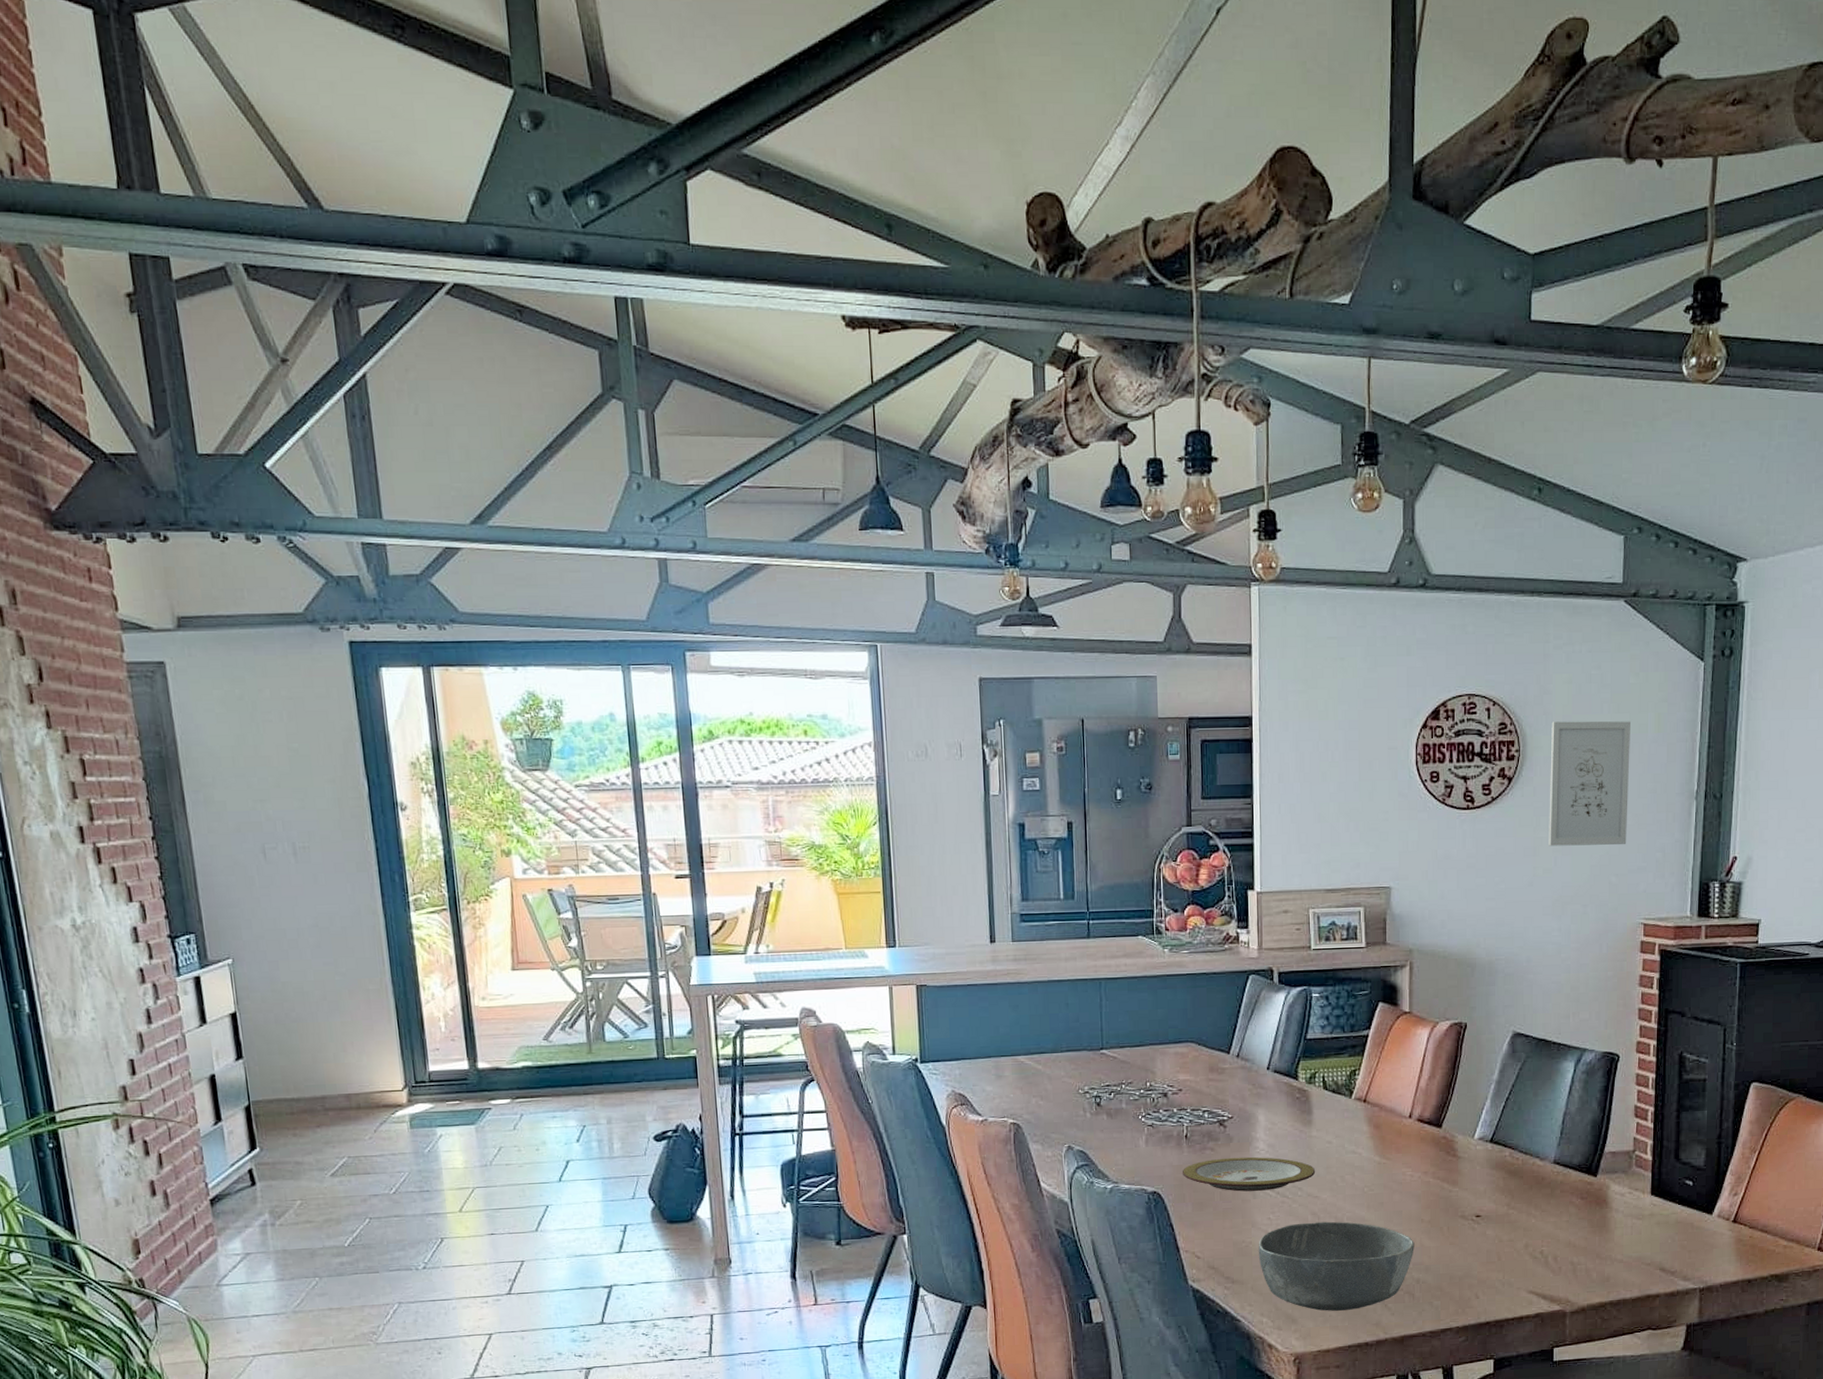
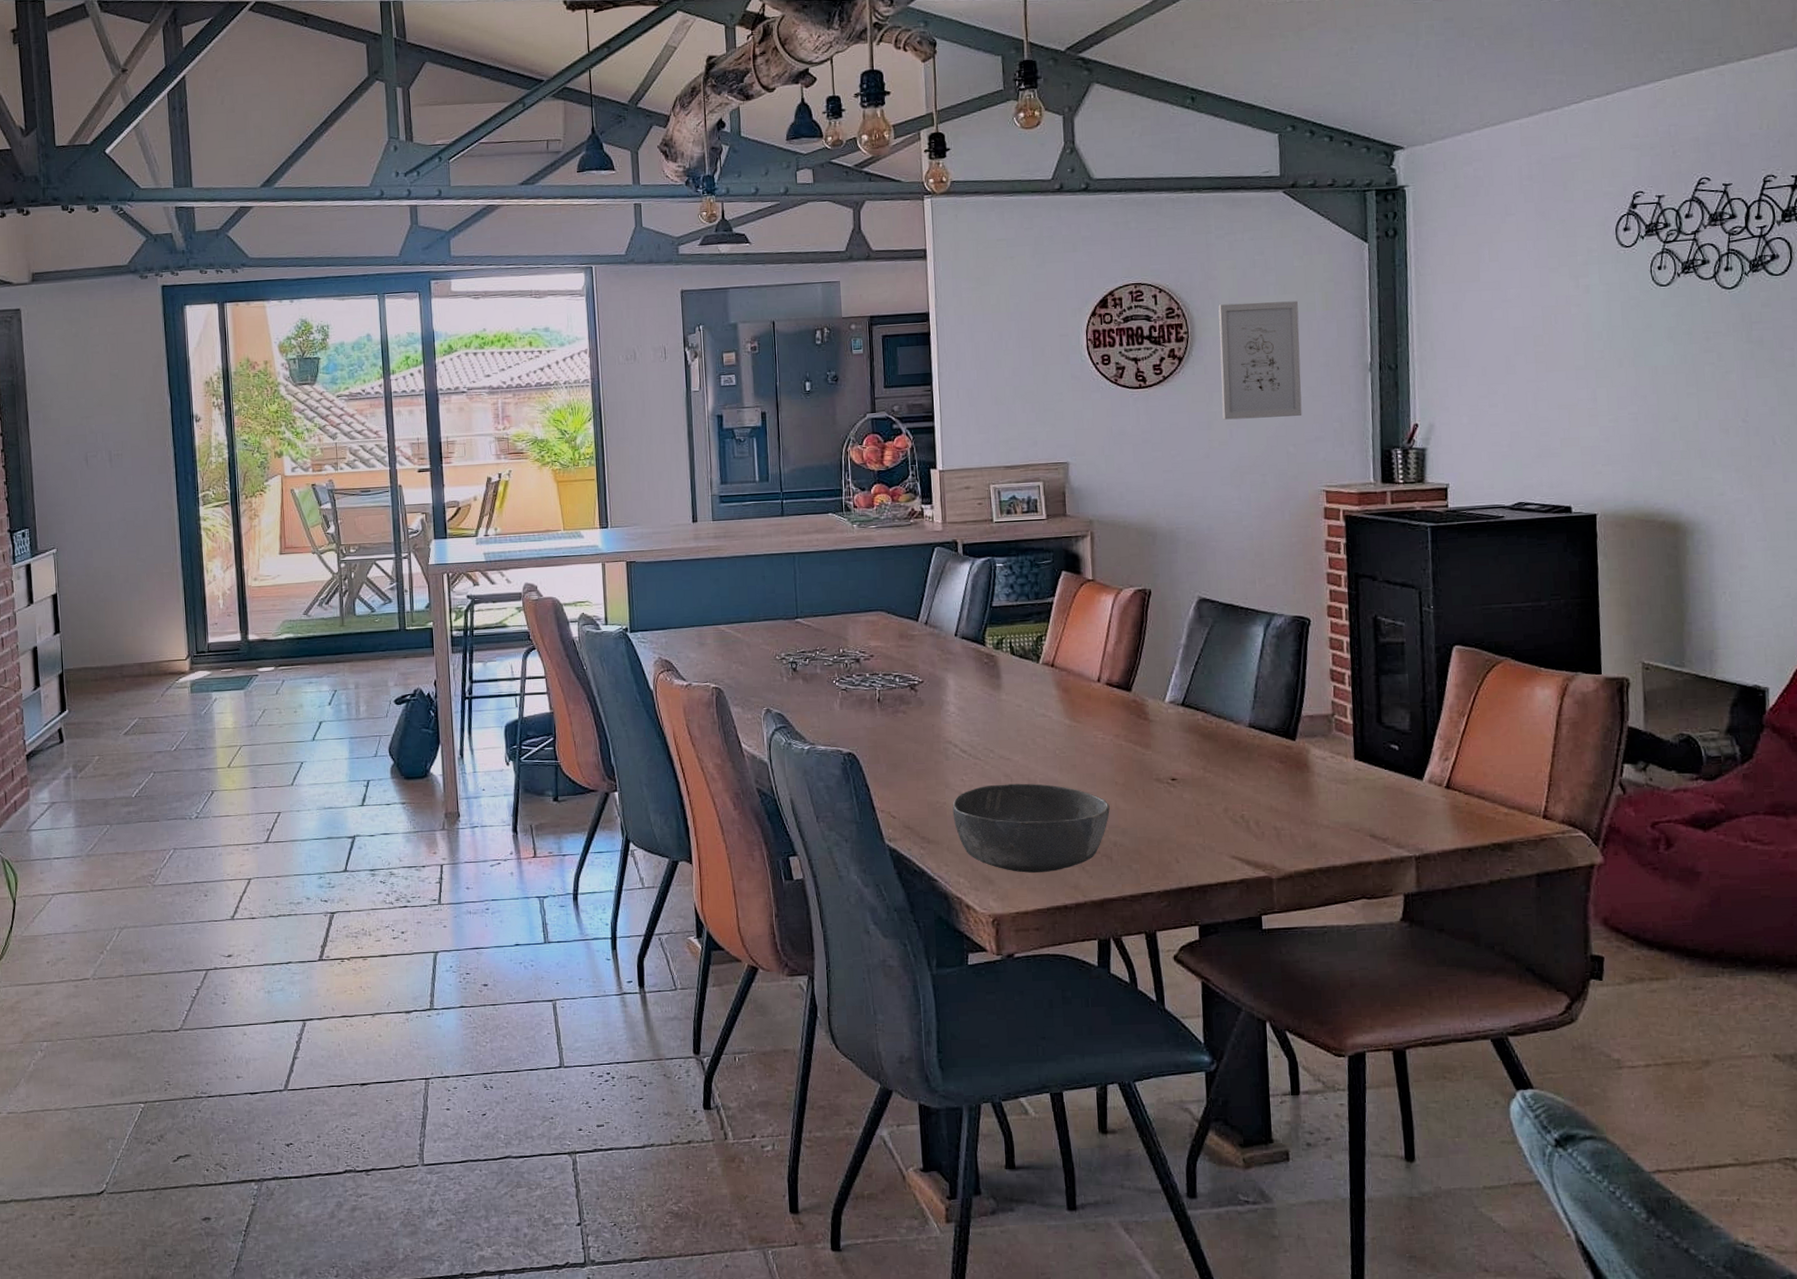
plate: present [1182,1156,1316,1192] -> none [875,719,1007,753]

